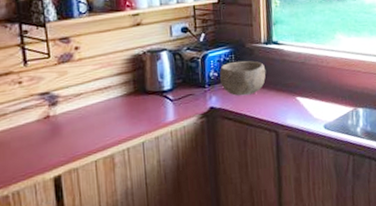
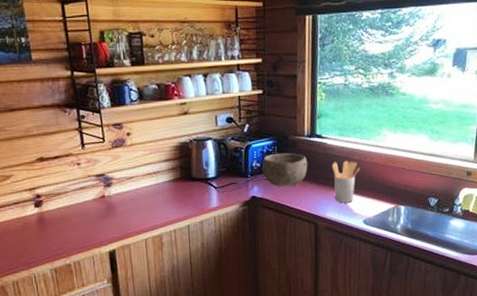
utensil holder: none [289,65,318,109] -> present [331,160,360,203]

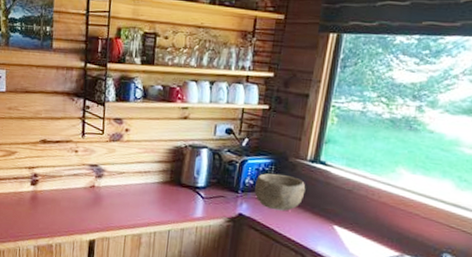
utensil holder: present [331,160,360,203] -> none [330,193,365,241]

